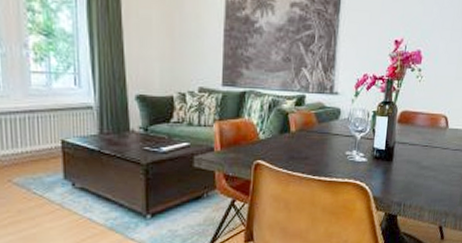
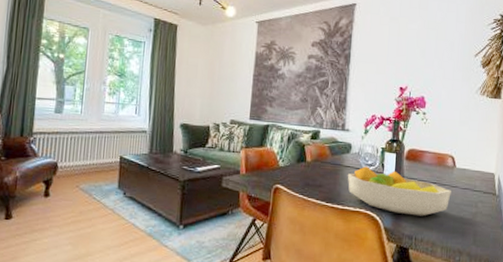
fruit bowl: none [335,133,442,182] -> present [347,166,451,216]

